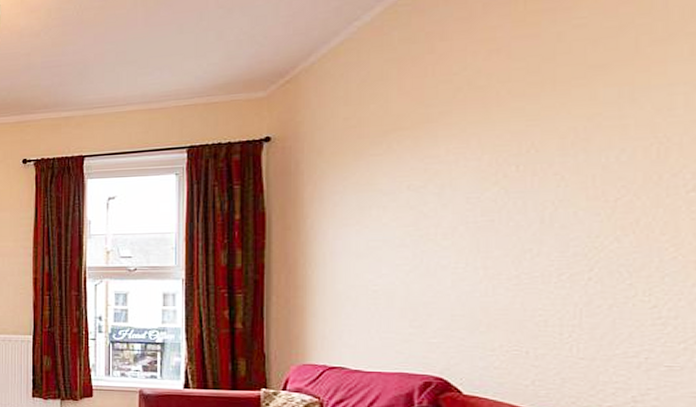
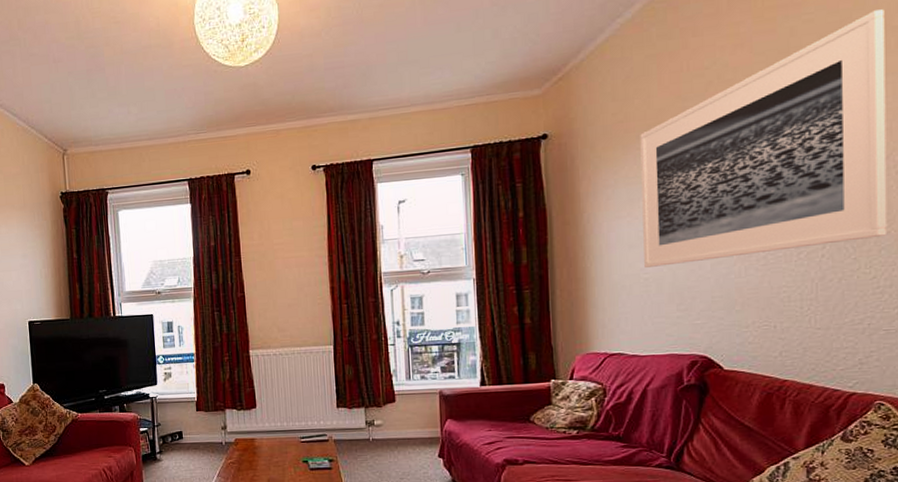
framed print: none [374,14,676,279] -> present [640,9,888,268]

